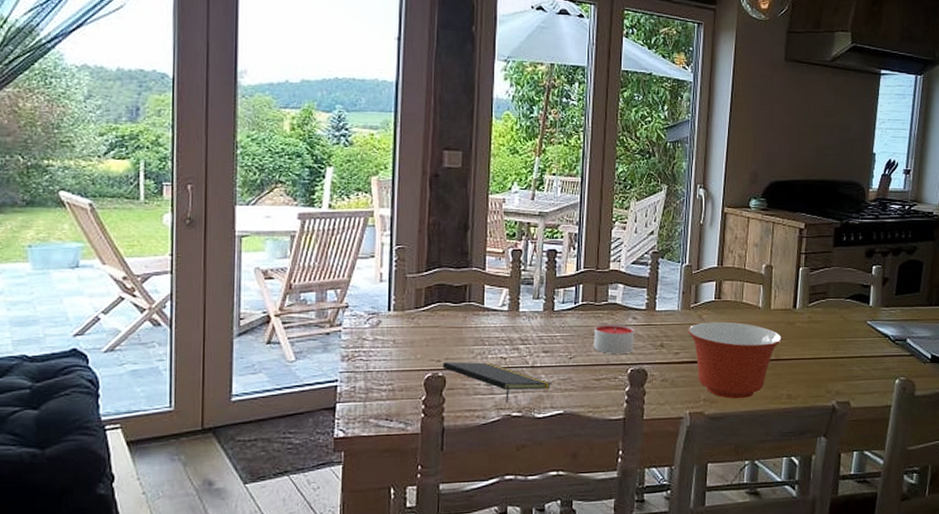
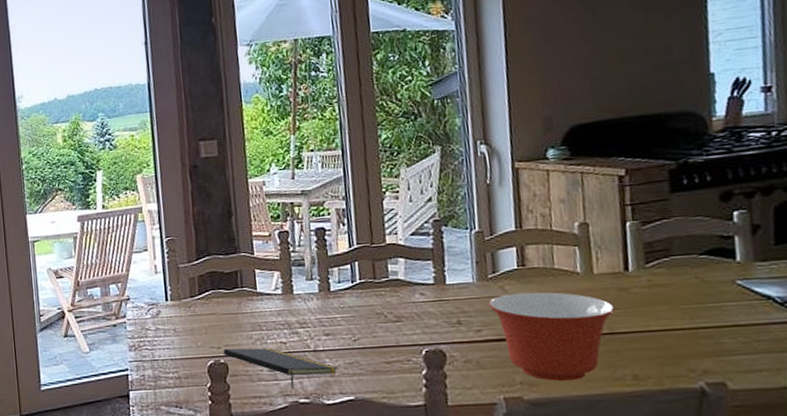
candle: present [593,324,634,354] -> none [377,301,426,334]

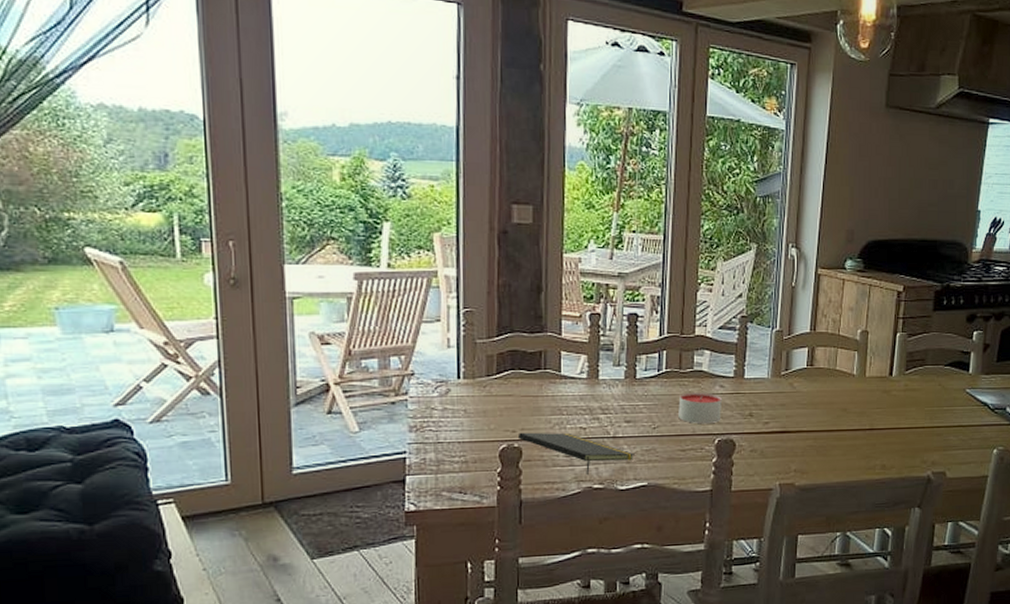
candle: none [377,301,426,334] -> present [678,392,722,423]
mixing bowl: present [488,292,615,382] -> none [778,390,878,470]

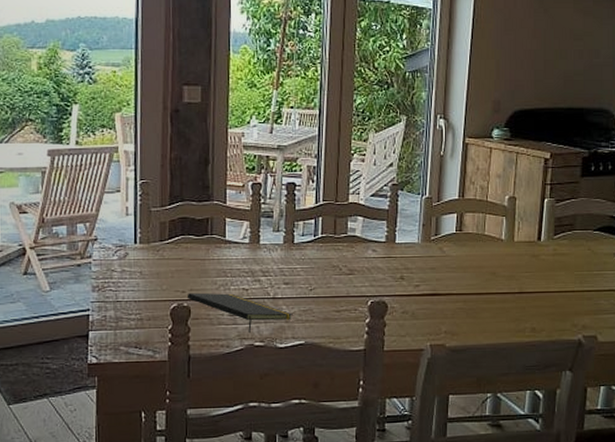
candle: present [678,392,722,423] -> none [333,256,374,286]

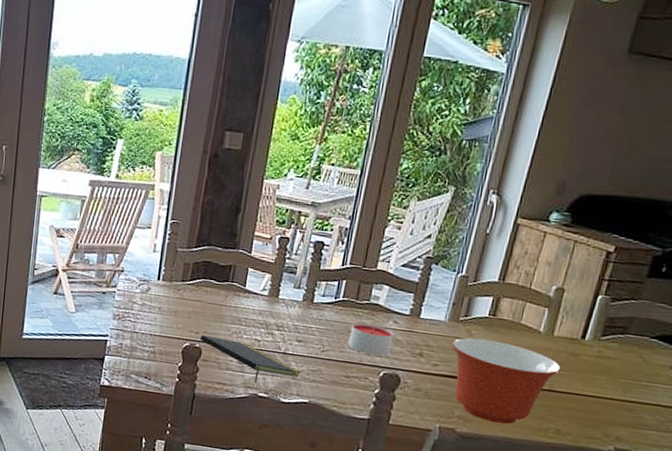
candle: none [333,256,374,286] -> present [348,322,394,356]
mixing bowl: none [428,254,526,332] -> present [452,338,562,424]

